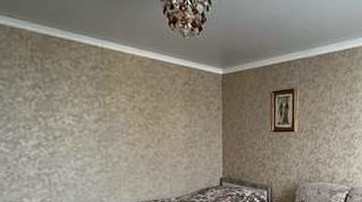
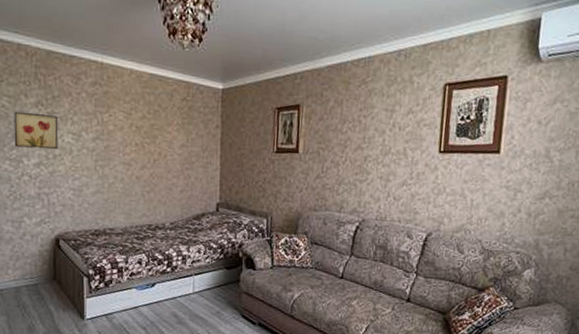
wall art: none [9,93,58,131] -> present [14,111,59,150]

